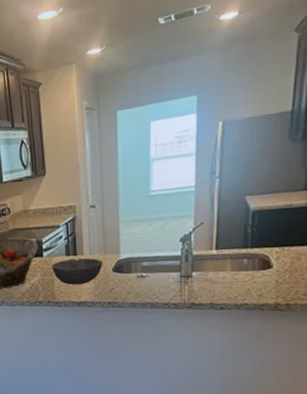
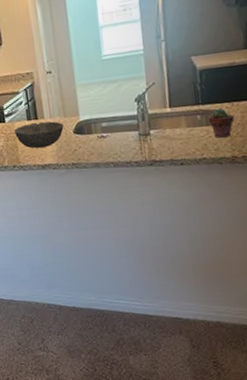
potted succulent: none [255,253,283,284] -> present [208,108,235,138]

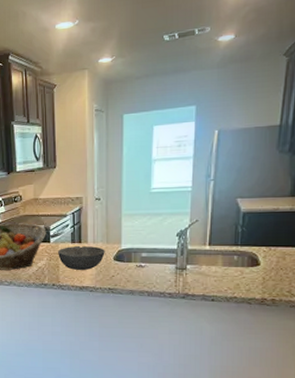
potted succulent: present [208,108,235,138] -> none [244,252,269,280]

